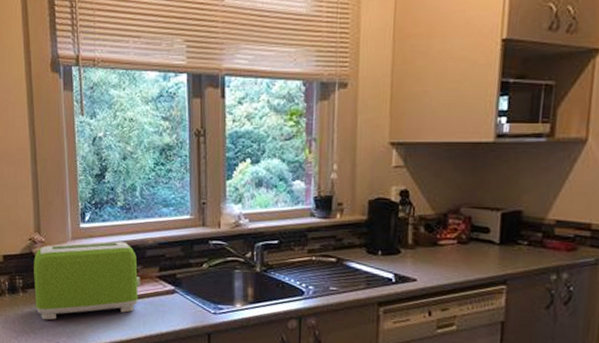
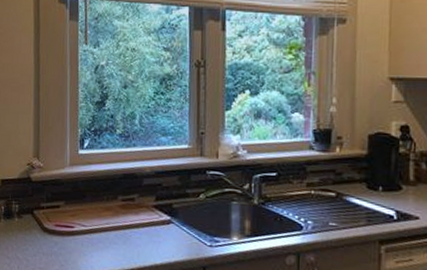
toaster: present [34,241,140,320] -> none [30,168,136,247]

